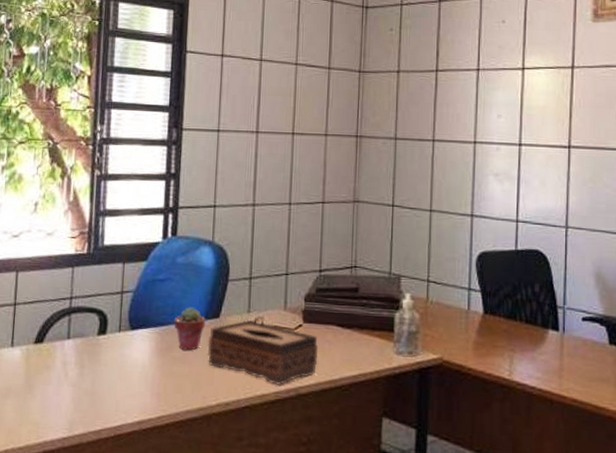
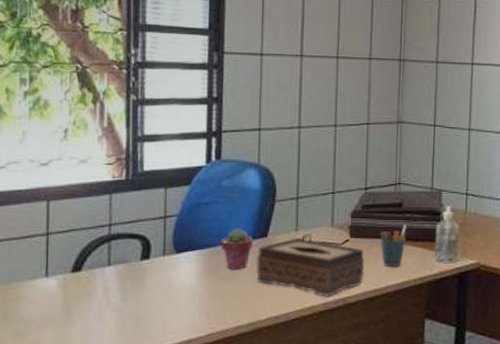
pen holder: none [334,311,363,357] -> present [380,225,407,266]

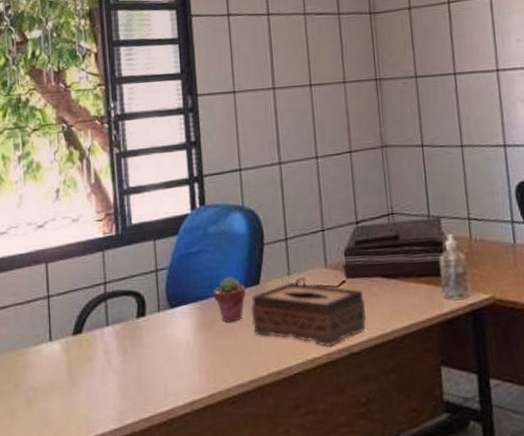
pen holder: present [380,225,407,266] -> none [378,259,408,308]

